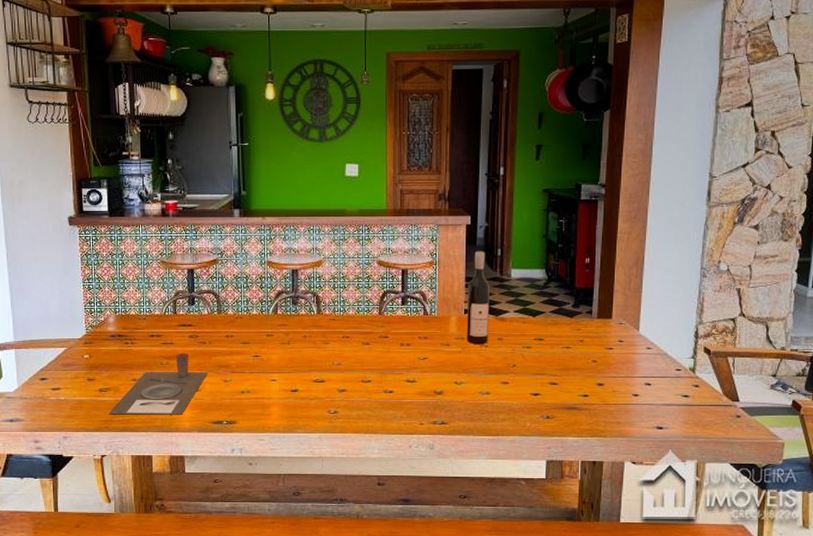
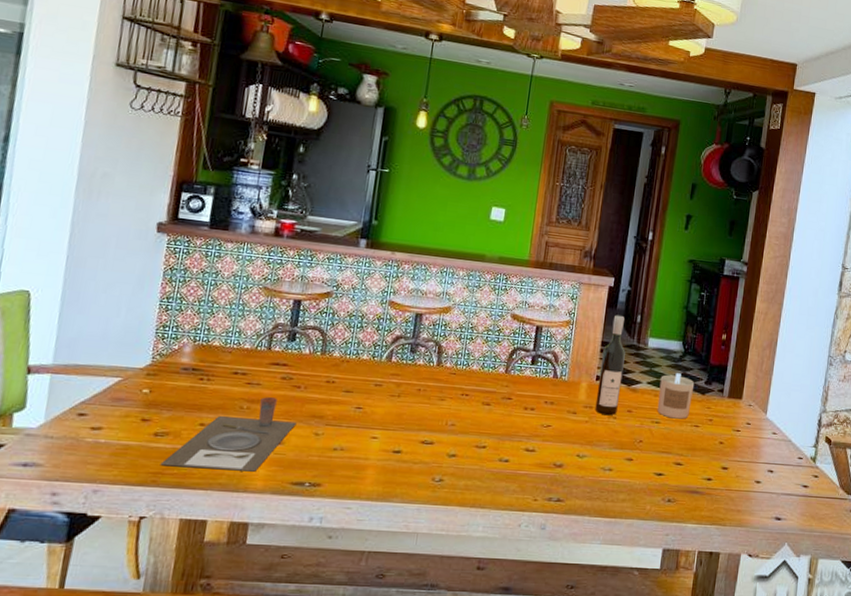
candle: none [527,300,562,342] -> present [657,373,695,419]

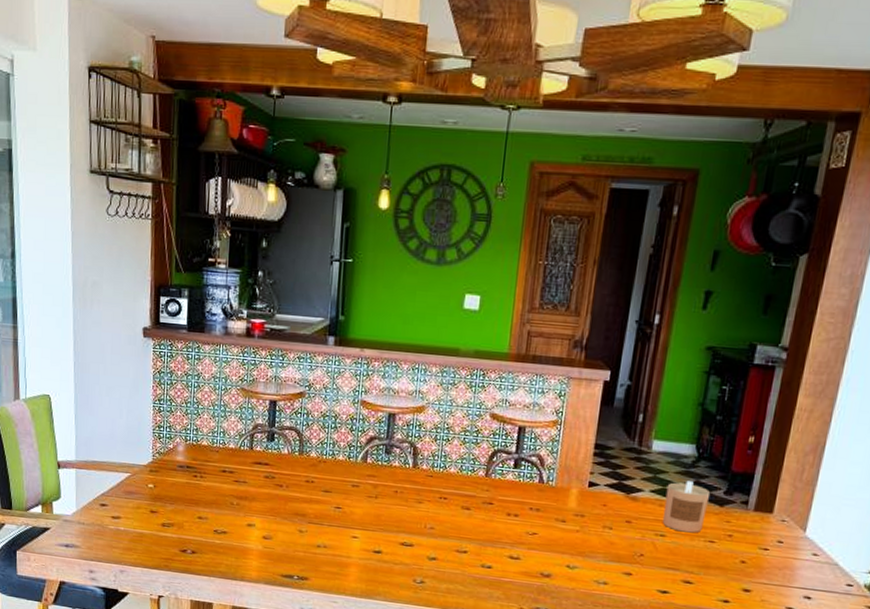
place setting: present [160,397,297,472] -> none [169,494,282,563]
bottle: present [595,315,626,416] -> none [587,413,624,526]

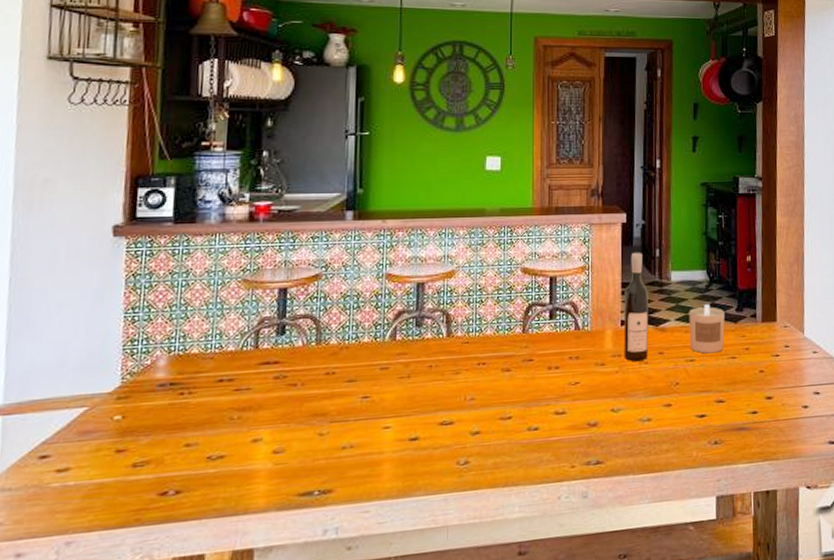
bottle: none [587,413,624,526] -> present [623,252,649,362]

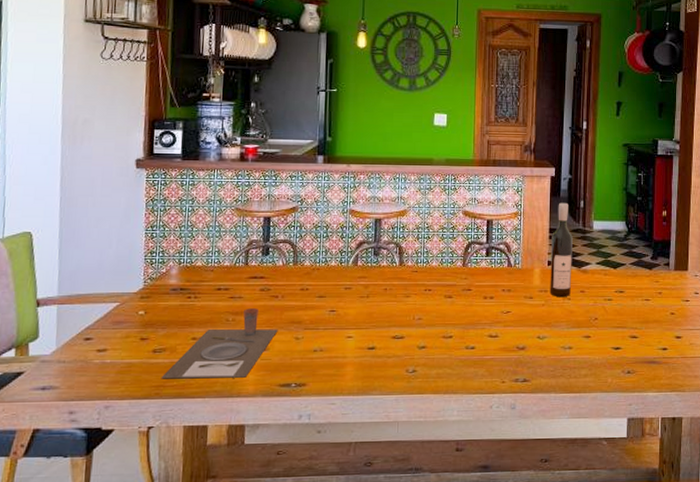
place setting: none [143,401,297,501] -> present [161,308,278,379]
candle: present [689,304,725,354] -> none [608,251,641,295]

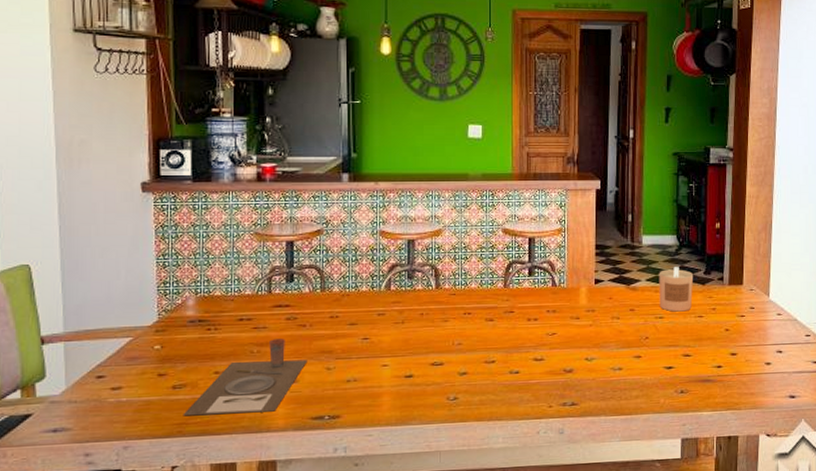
bottle: present [550,202,573,297] -> none [597,217,621,317]
candle: none [608,251,641,295] -> present [659,267,694,312]

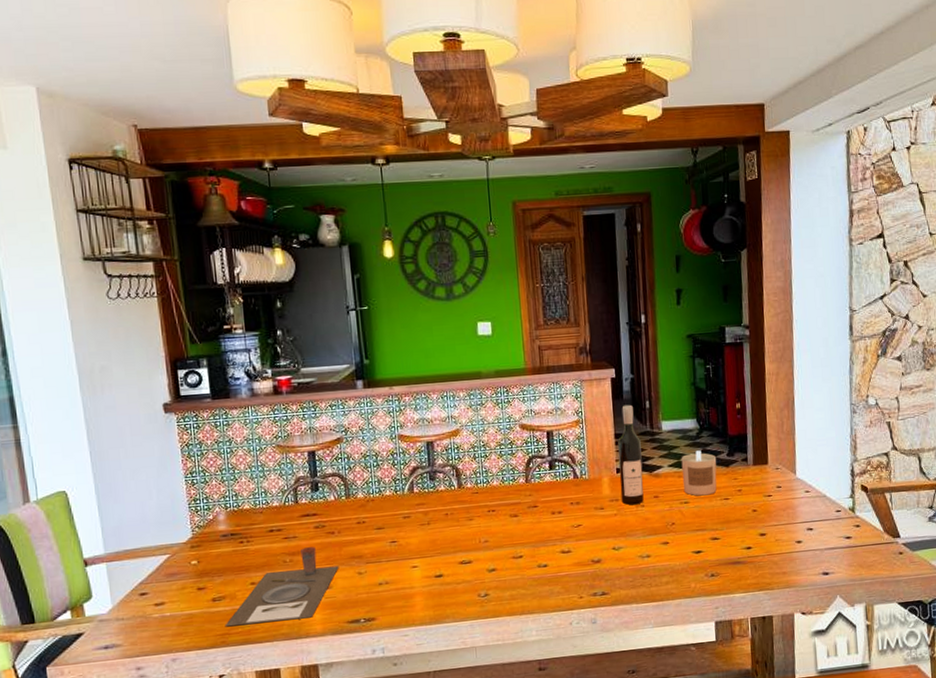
bottle: none [597,217,621,317] -> present [618,404,644,506]

